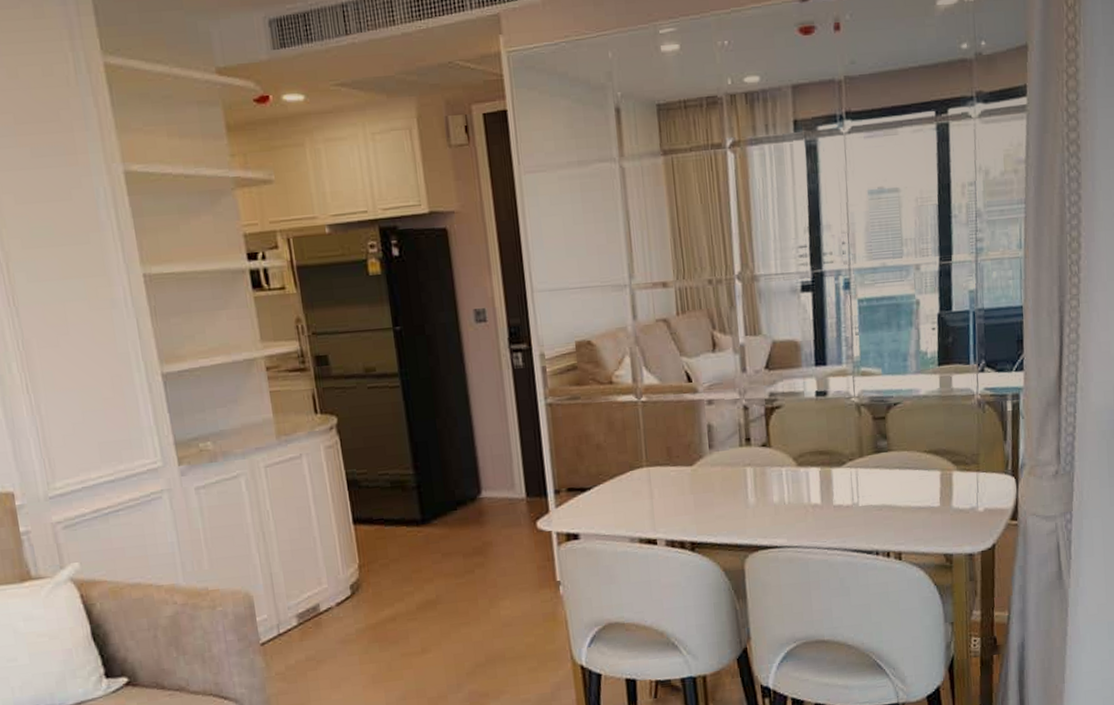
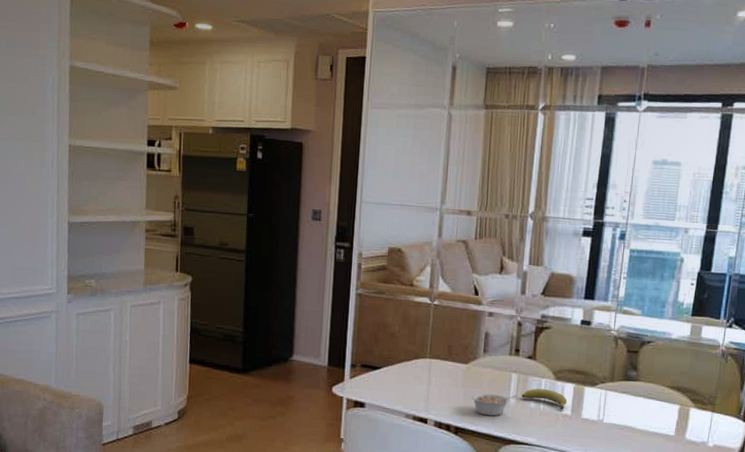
legume: none [703,491,757,523] -> present [471,392,518,416]
fruit: none [761,479,815,501] -> present [522,388,567,410]

